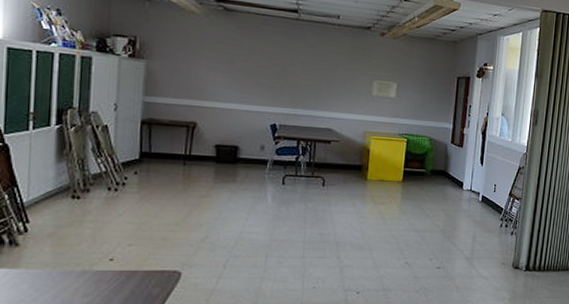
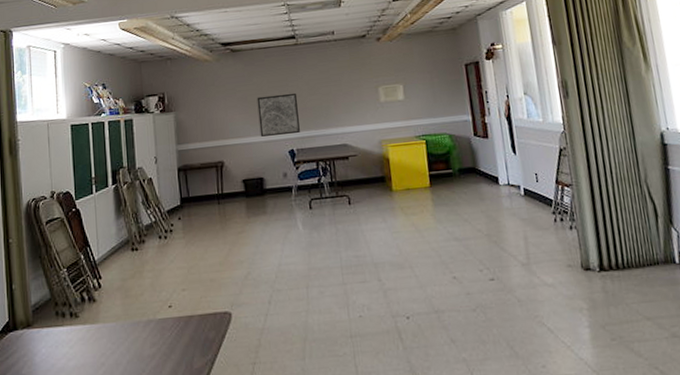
wall art: none [242,64,288,110] -> present [257,93,300,137]

